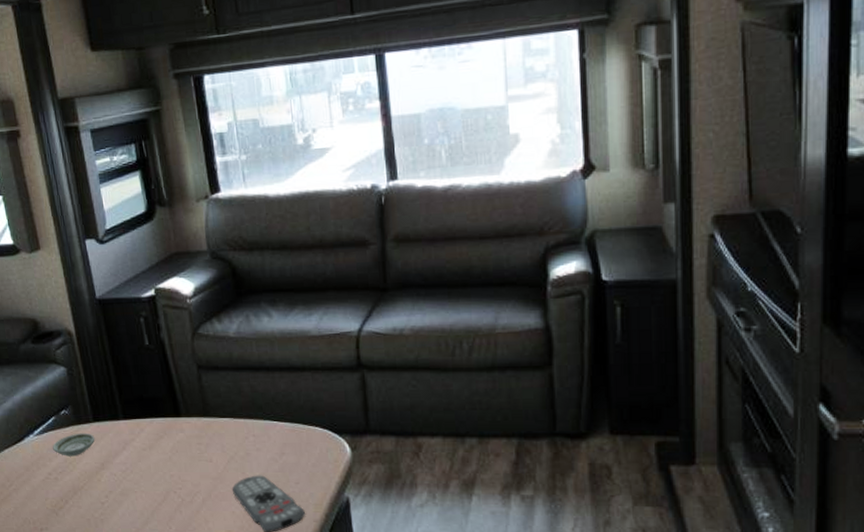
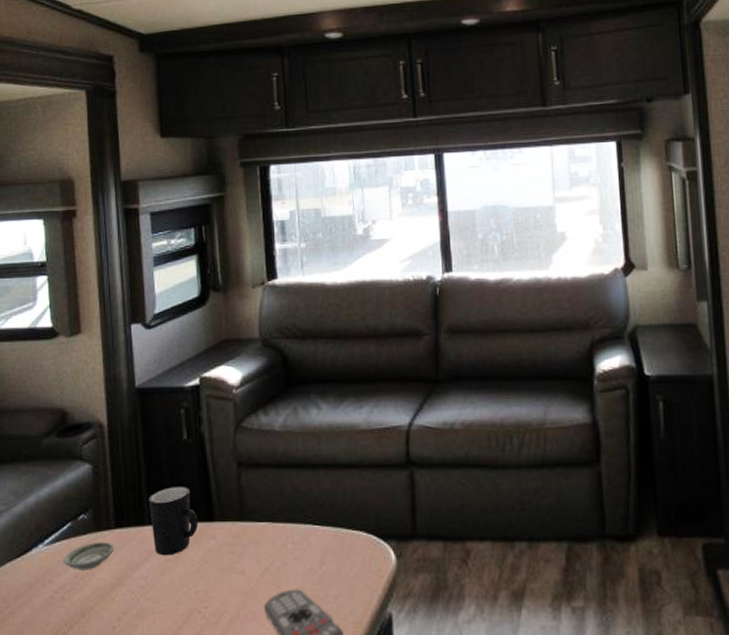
mug: none [119,387,167,446] -> present [148,487,197,556]

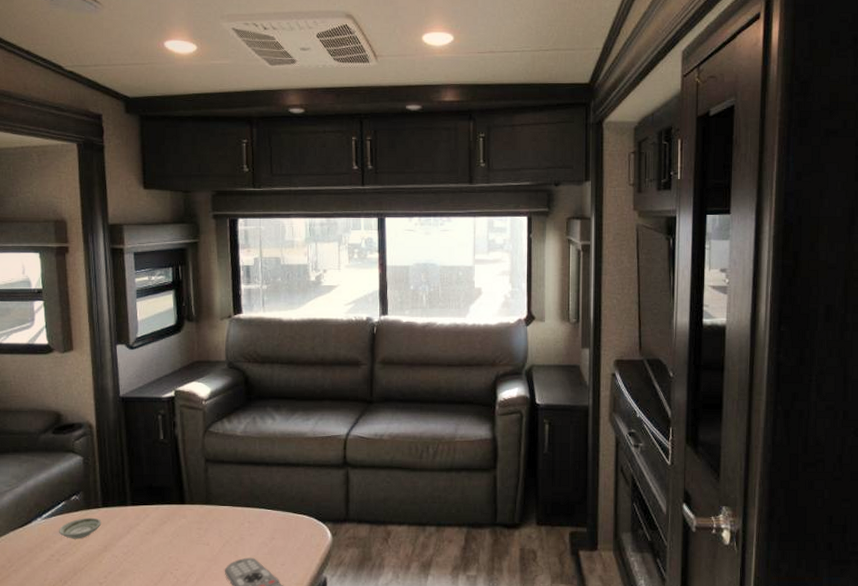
mug: present [148,487,197,556] -> none [130,477,171,530]

